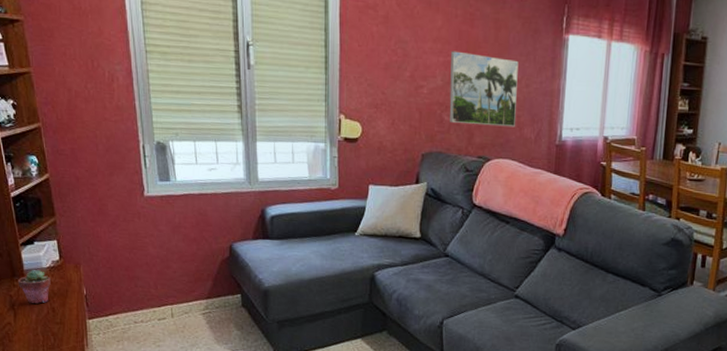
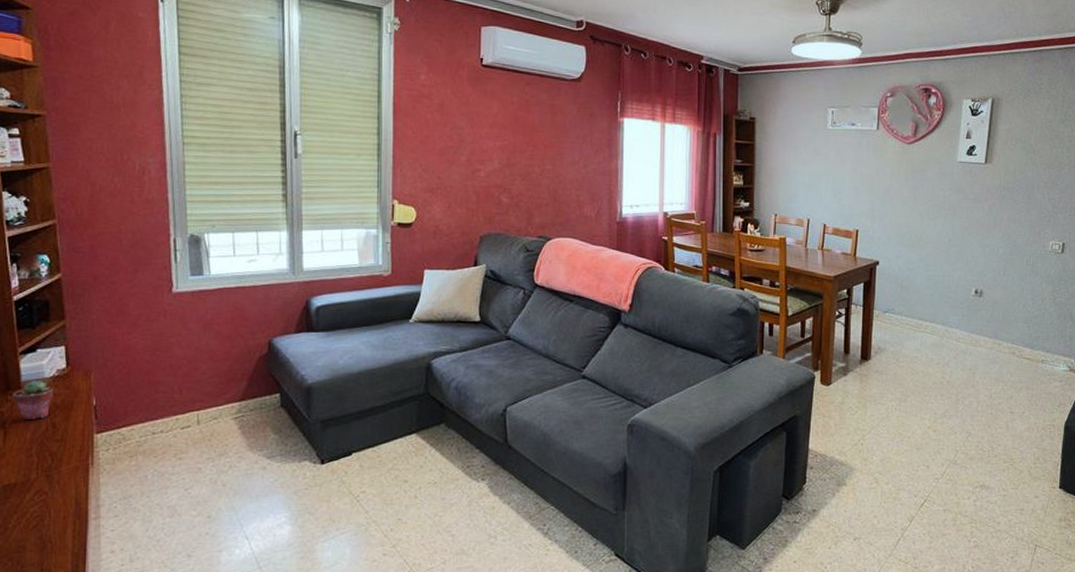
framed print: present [449,51,519,128] -> none [507,135,576,207]

